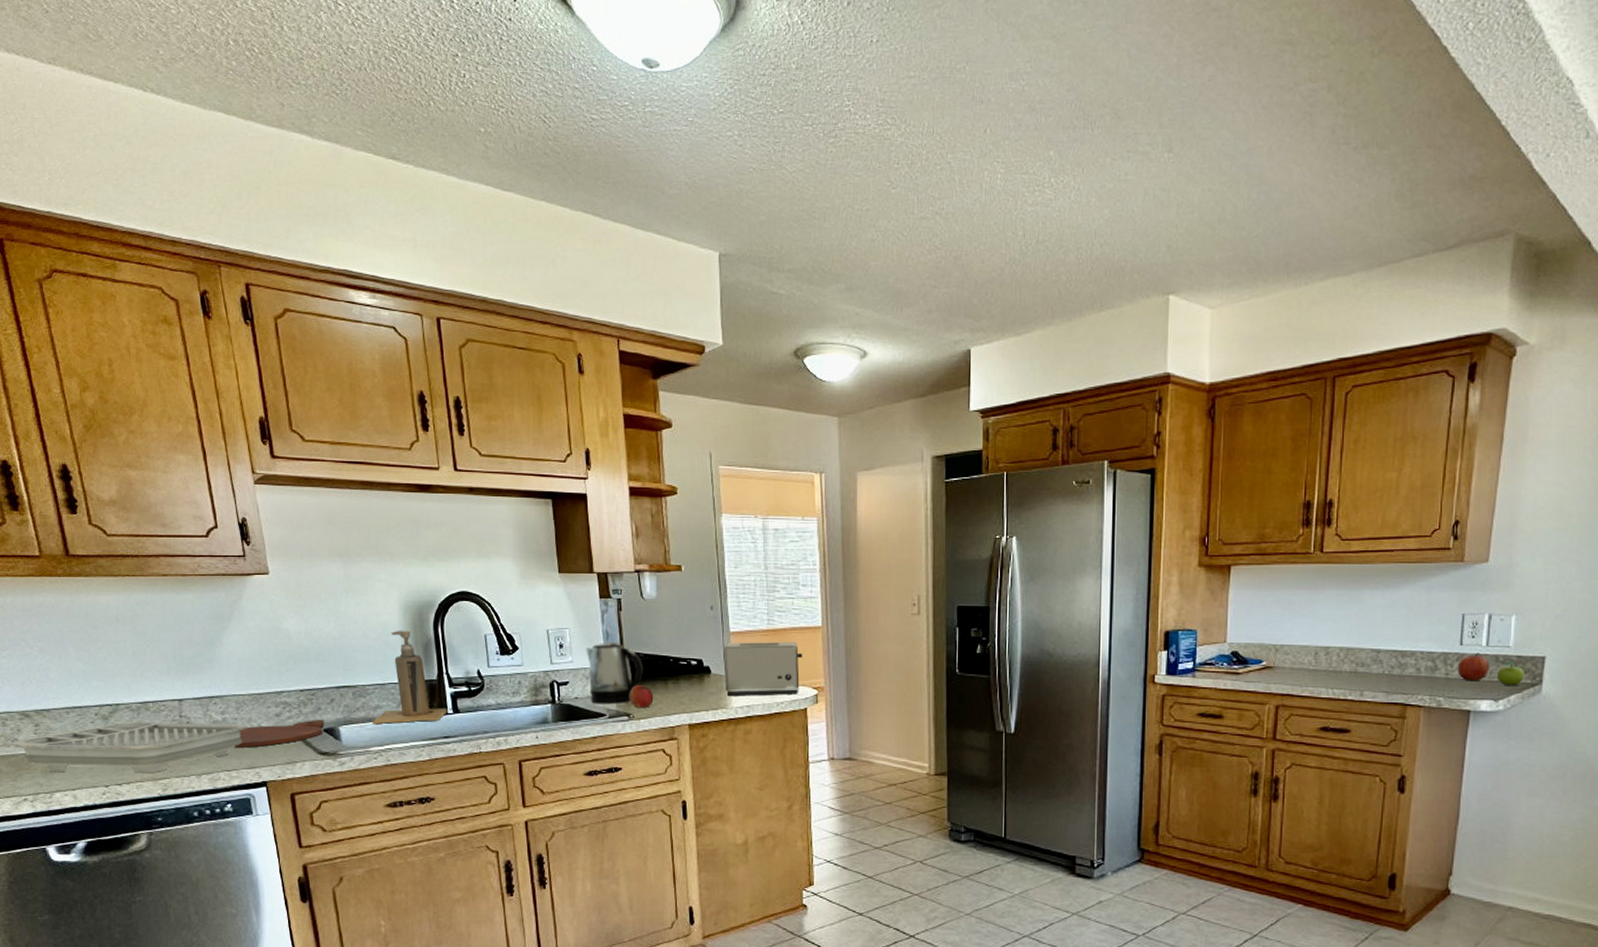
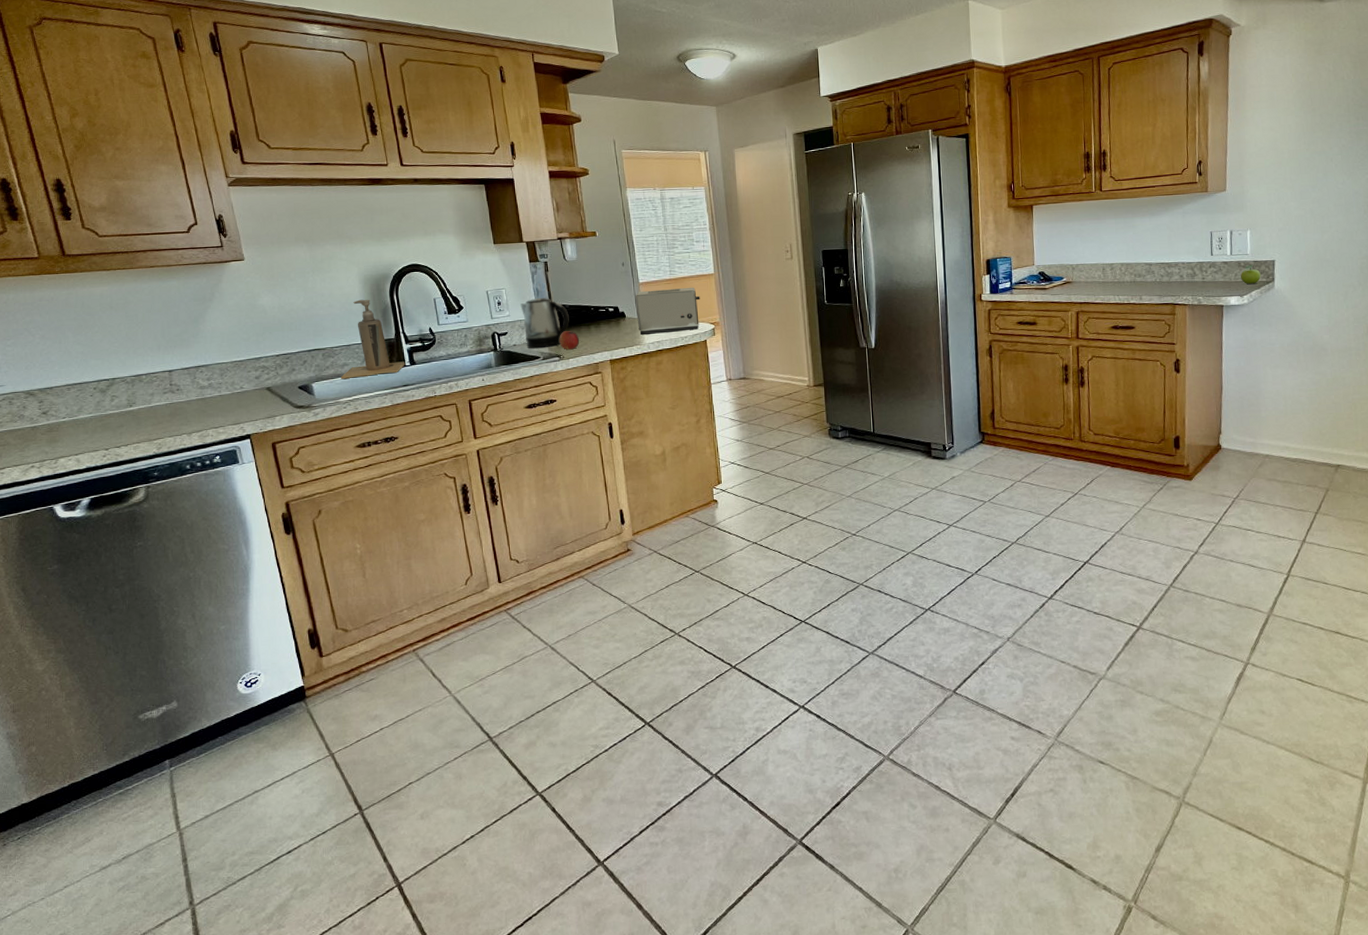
dish rack: present [12,721,247,774] -> none [18,387,231,442]
cutting board: present [235,720,325,748] -> none [220,379,299,408]
fruit: present [1457,652,1489,682] -> none [1210,260,1234,283]

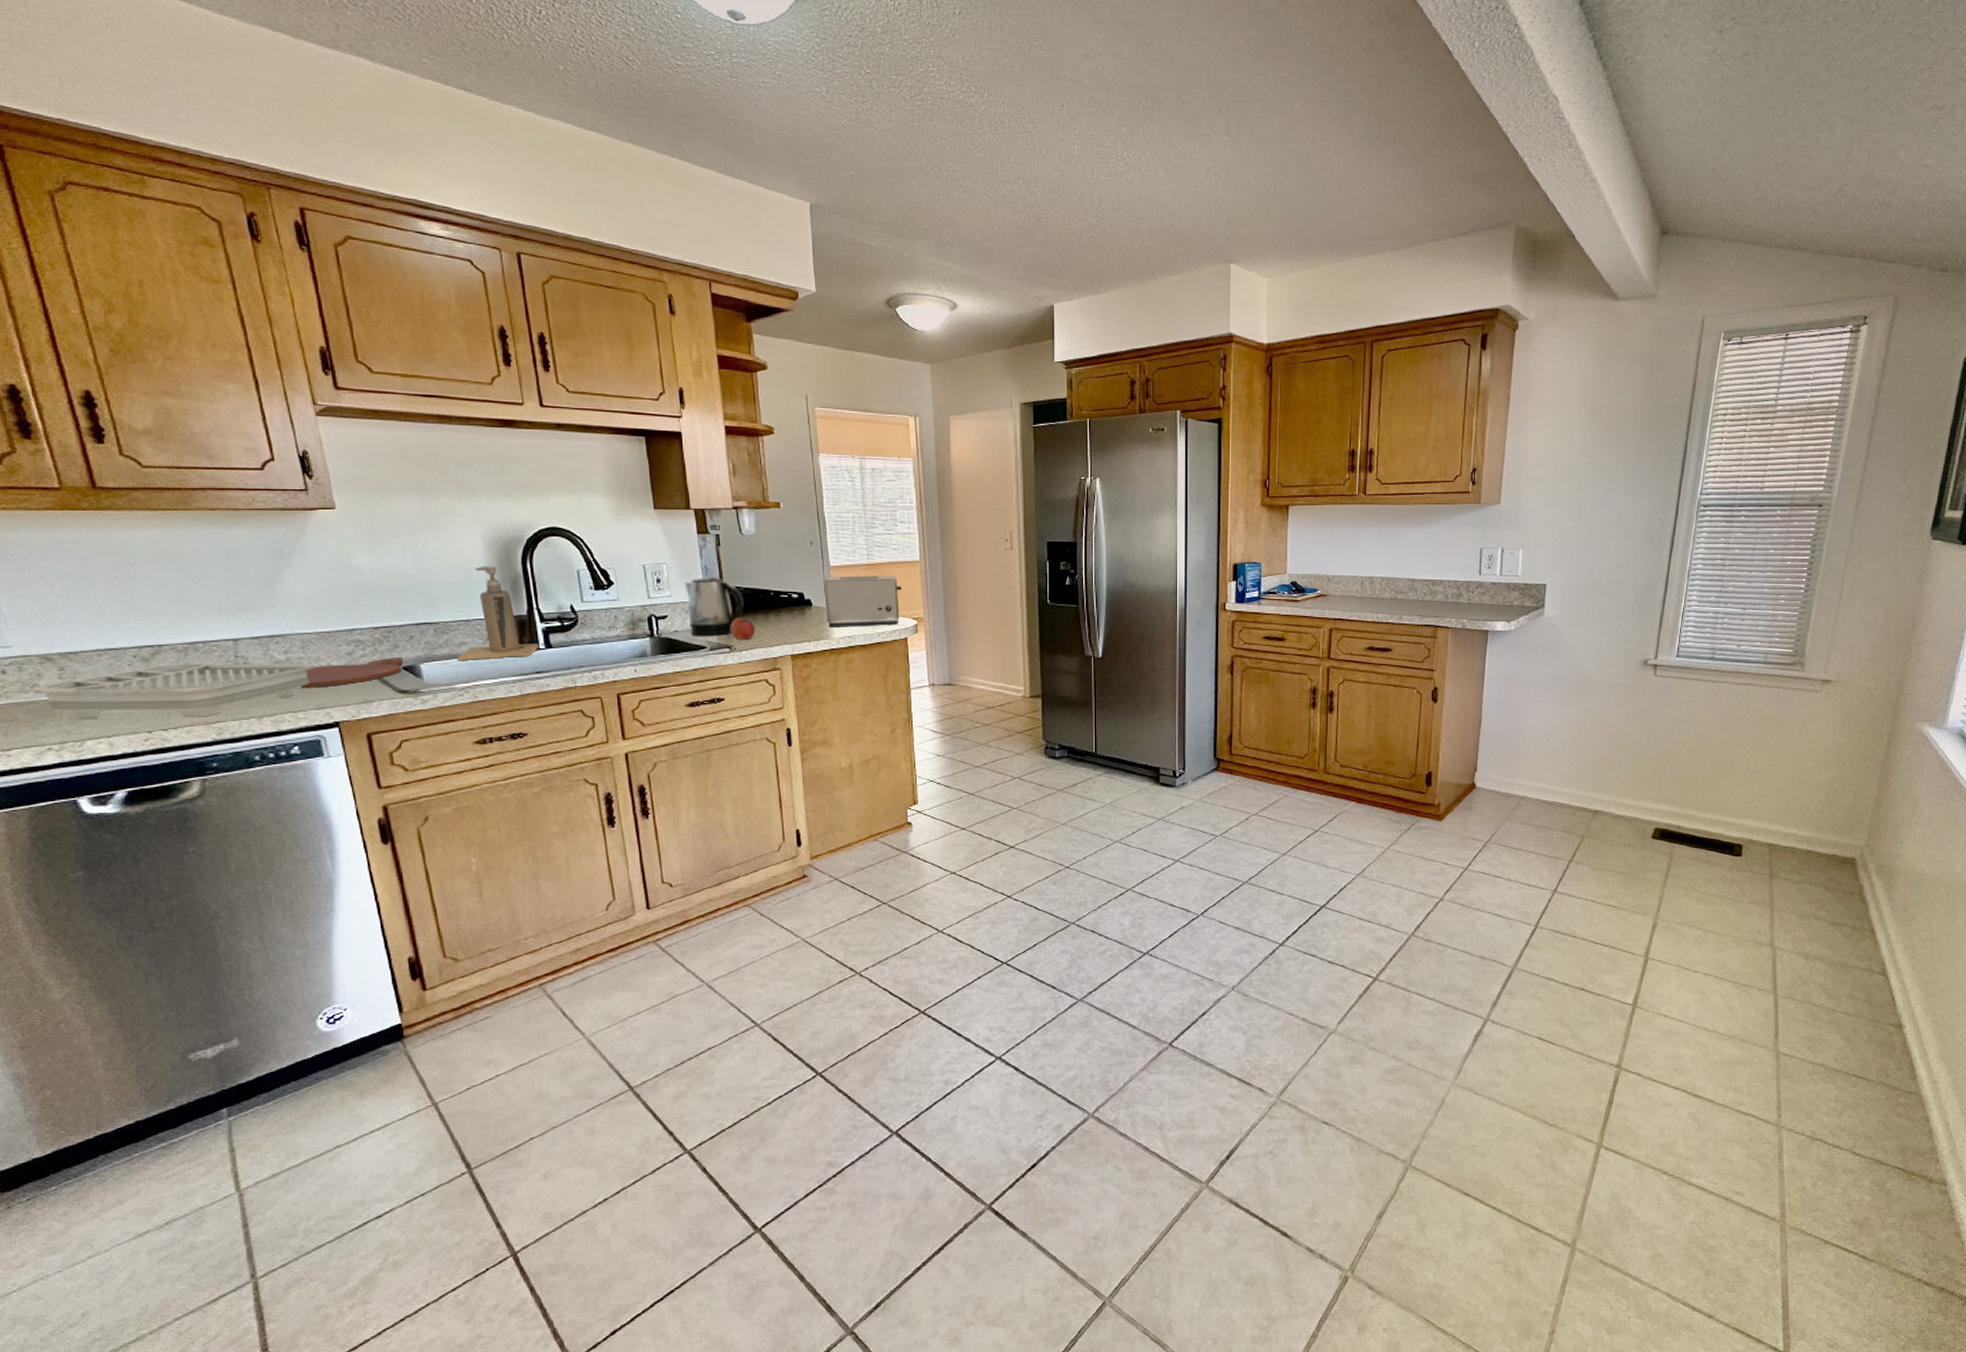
dish rack: none [18,387,231,442] -> present [31,663,315,719]
cutting board: none [220,379,299,408] -> present [301,658,404,688]
fruit: present [1241,264,1261,285] -> none [1509,587,1531,609]

